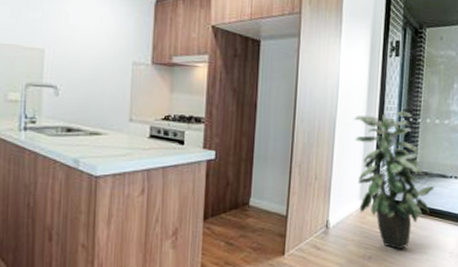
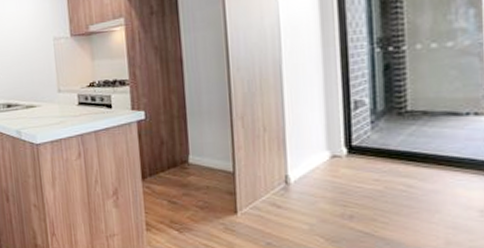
indoor plant: present [354,111,435,249] -> none [306,39,442,206]

